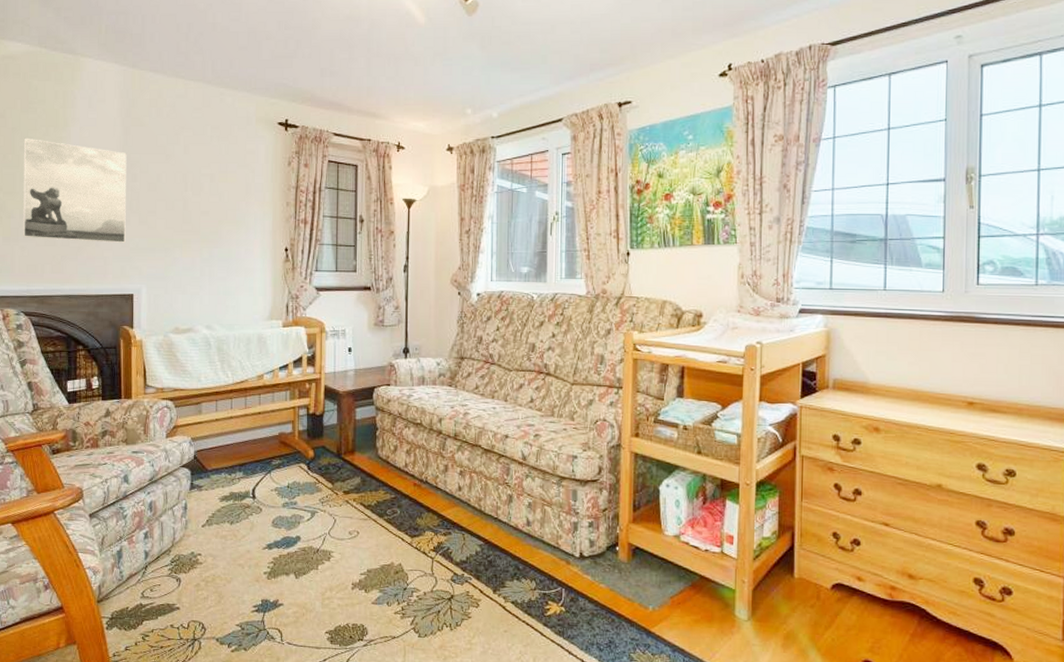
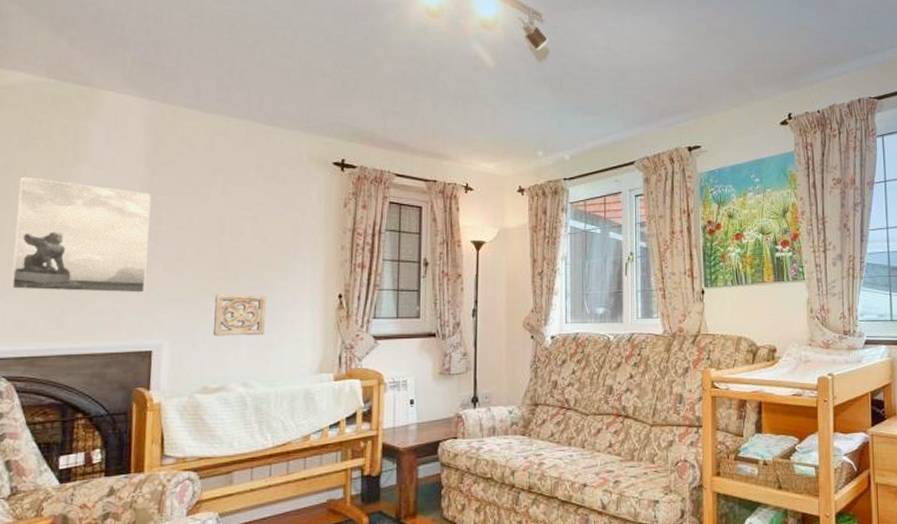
wall ornament: none [181,245,225,284] -> present [212,293,267,336]

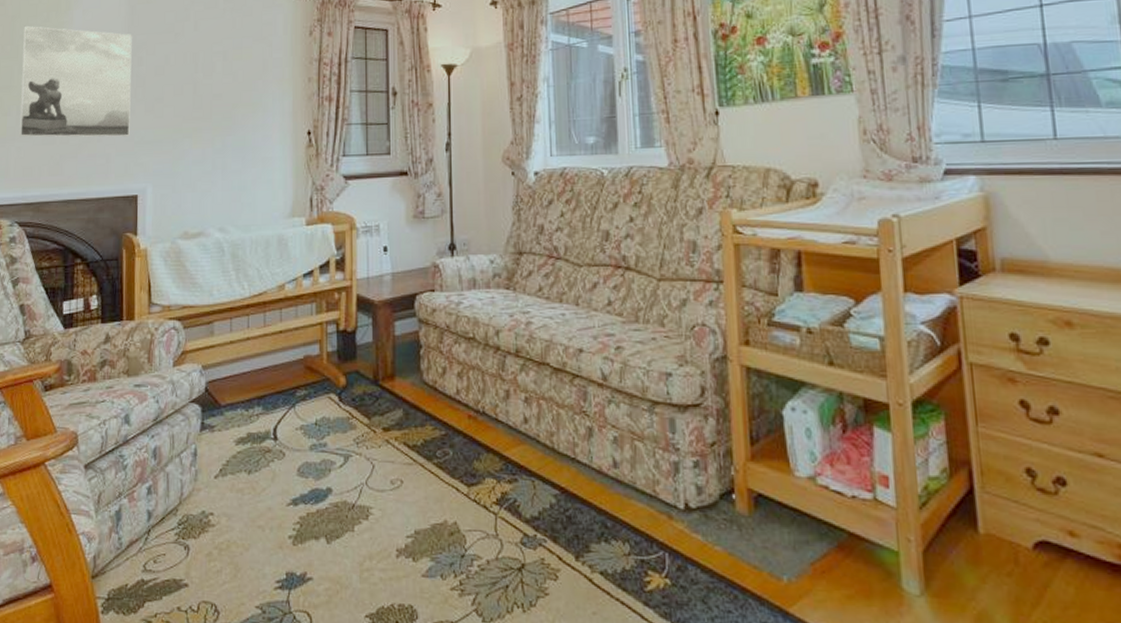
wall ornament: present [212,293,267,336] -> none [190,134,239,179]

